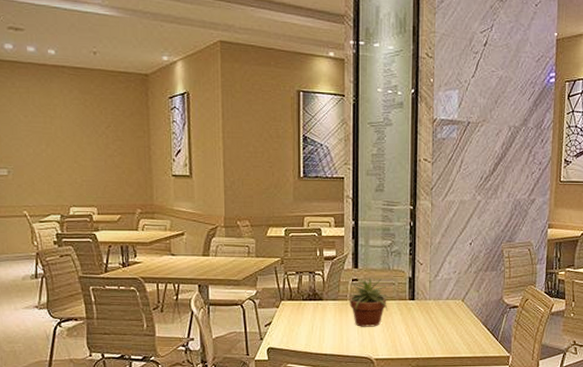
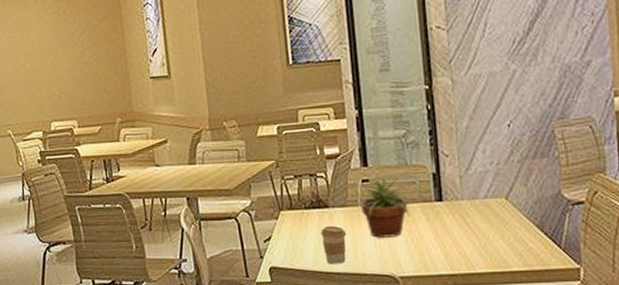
coffee cup: none [314,315,336,347] -> present [320,225,347,264]

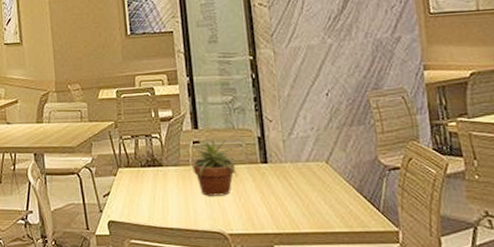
coffee cup: present [320,225,347,264] -> none [155,183,179,220]

